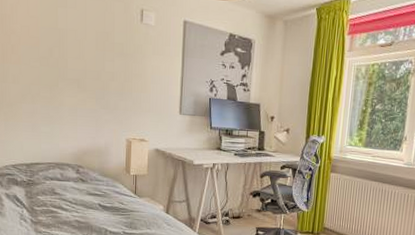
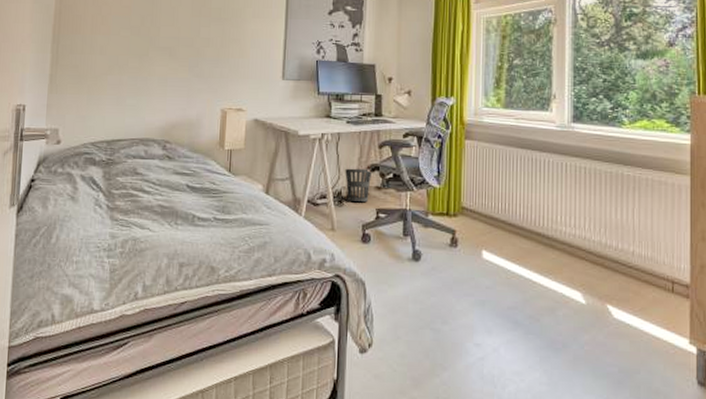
wastebasket: none [232,193,255,222] -> present [345,168,373,202]

